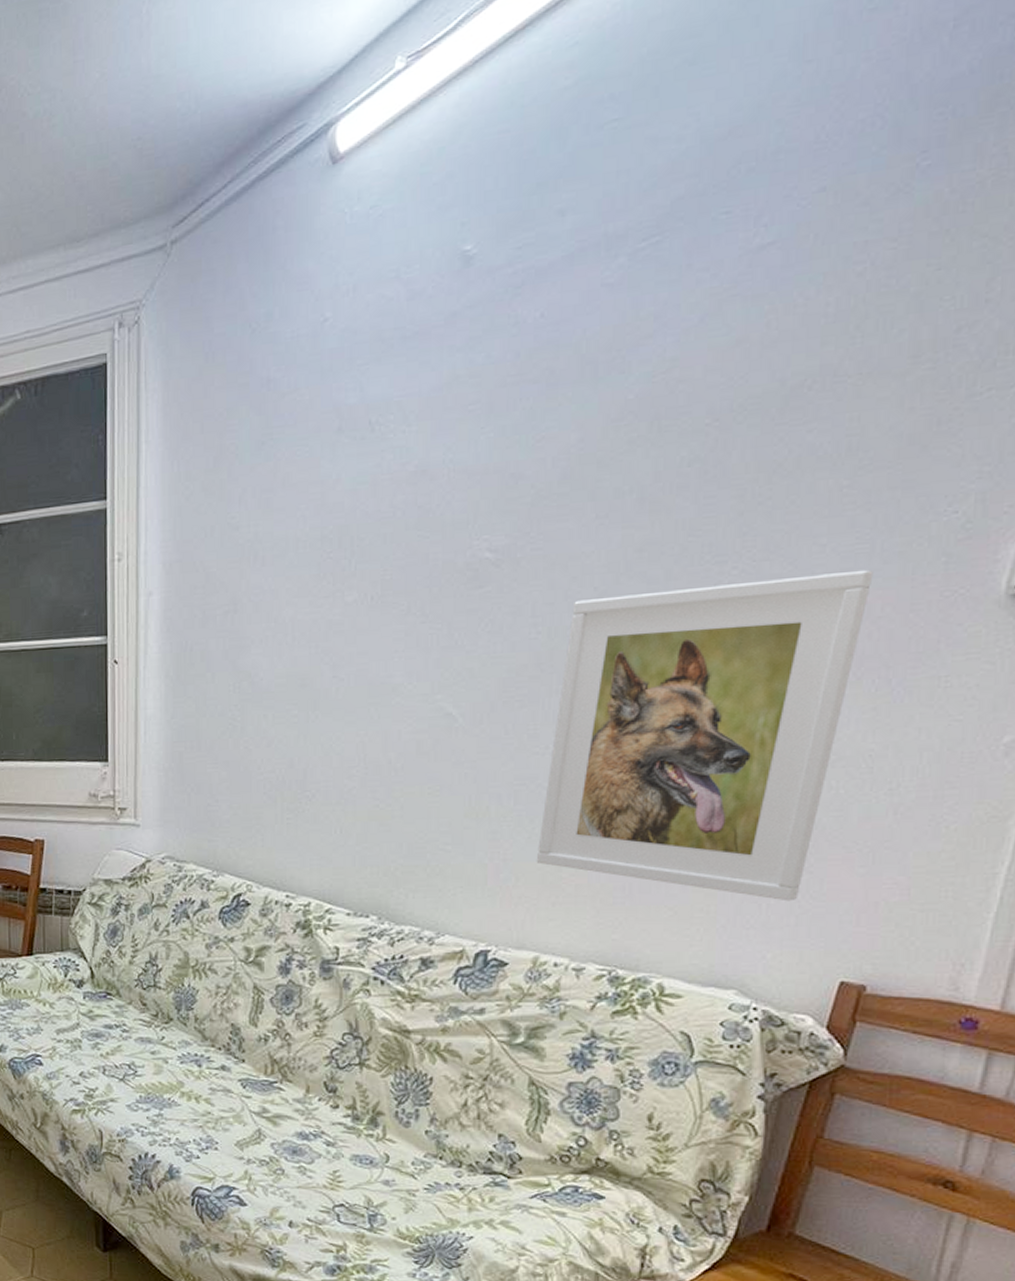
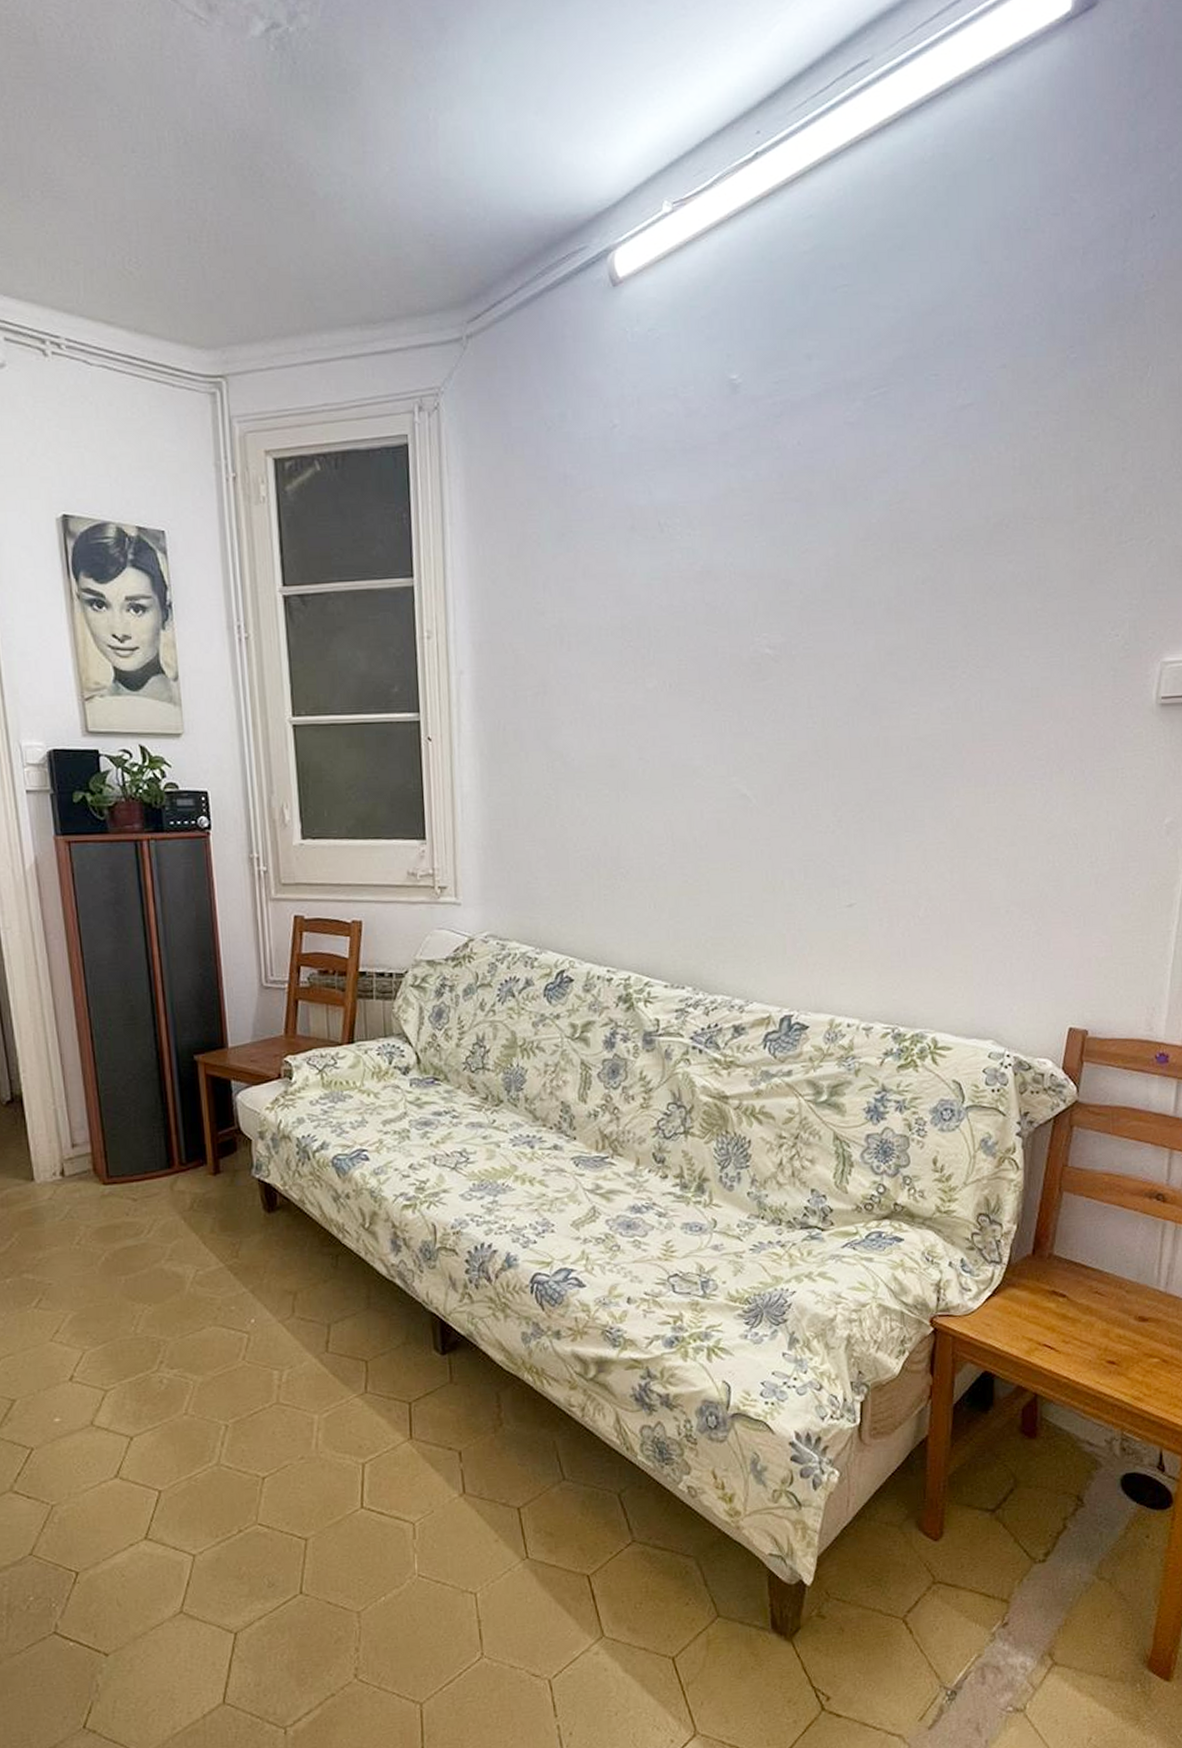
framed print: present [536,569,874,902] -> none [826,679,1065,960]

